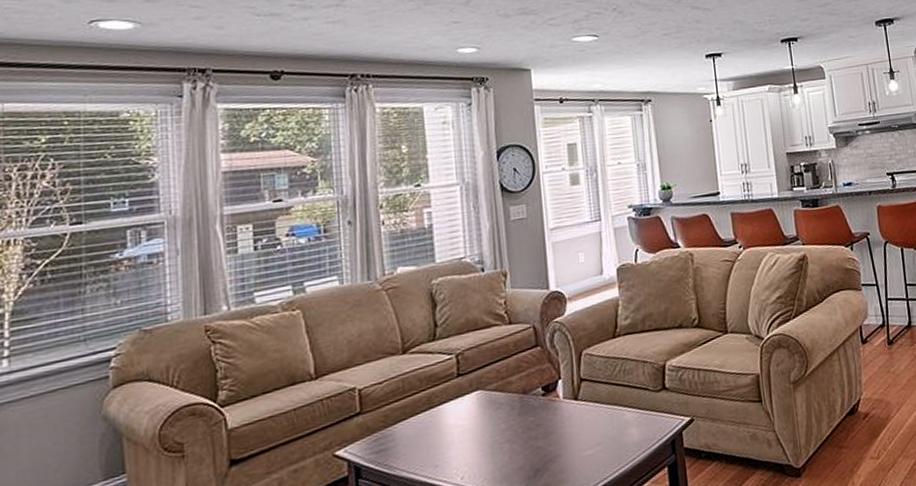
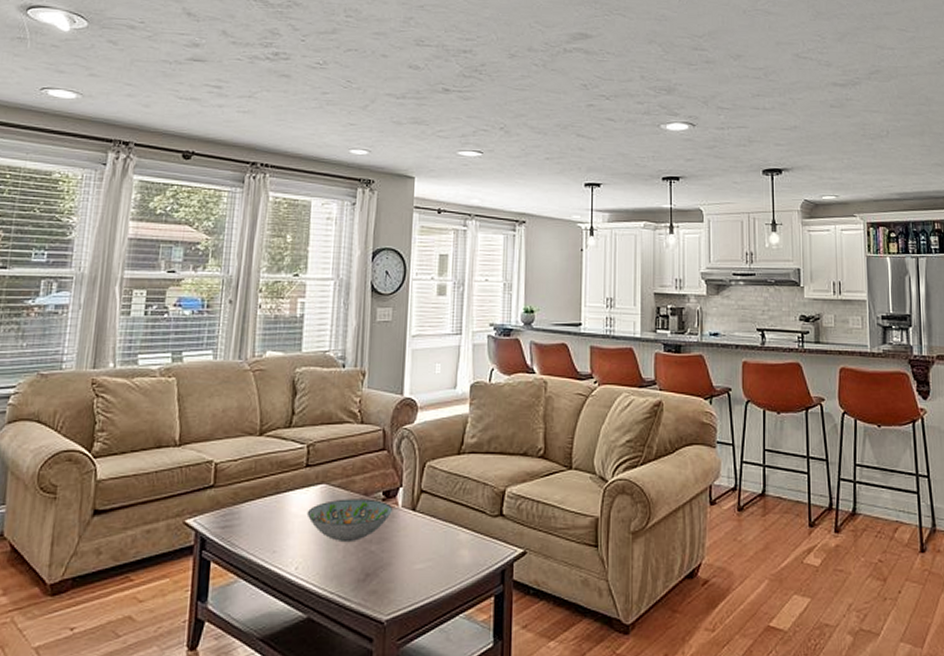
decorative bowl: none [465,396,555,444] -> present [306,498,394,543]

